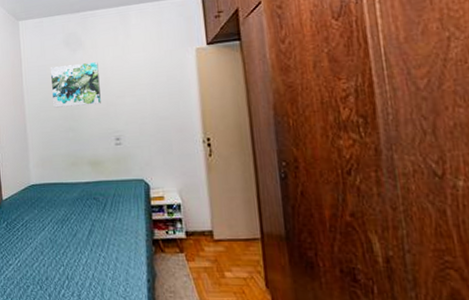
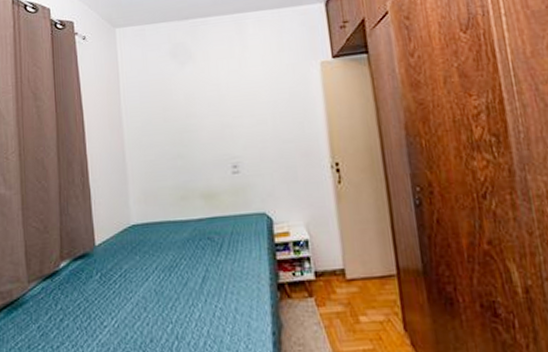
wall art: present [51,62,101,108] -> none [155,77,215,131]

